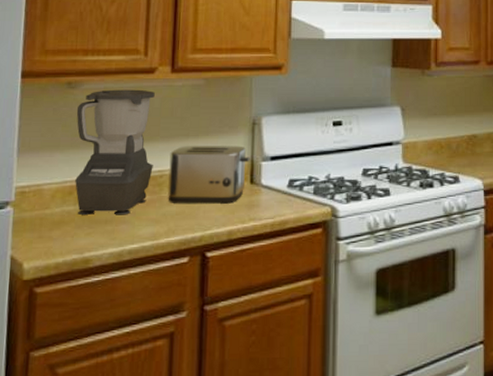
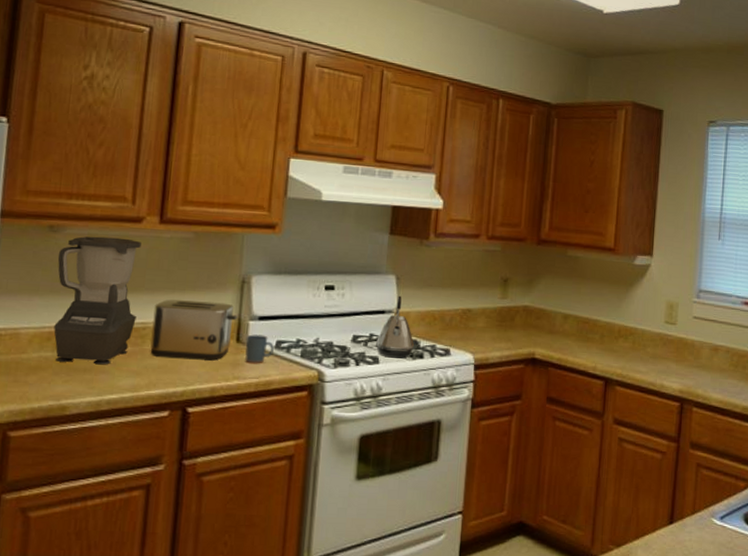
mug: none [259,175,288,203] -> present [245,334,275,363]
kettle: none [386,126,423,189] -> present [376,295,414,358]

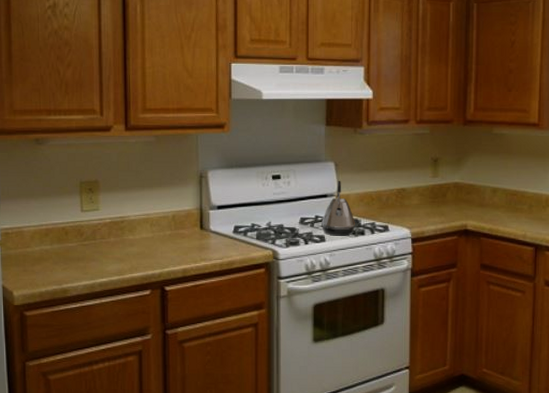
blender: present [54,236,141,365] -> none [45,145,115,254]
toaster: present [150,299,238,361] -> none [129,195,199,246]
mug: present [245,334,275,363] -> none [208,222,234,246]

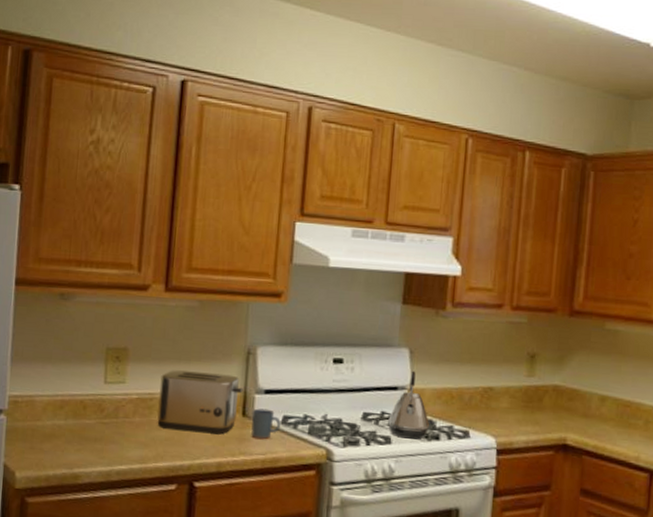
toaster: none [129,195,199,246] -> present [157,369,243,435]
mug: none [208,222,234,246] -> present [251,408,281,439]

